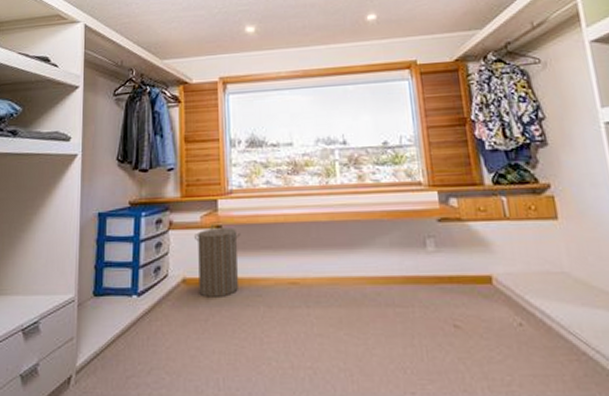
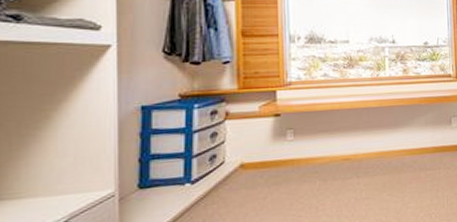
laundry hamper: present [193,222,241,297] -> none [252,111,299,179]

